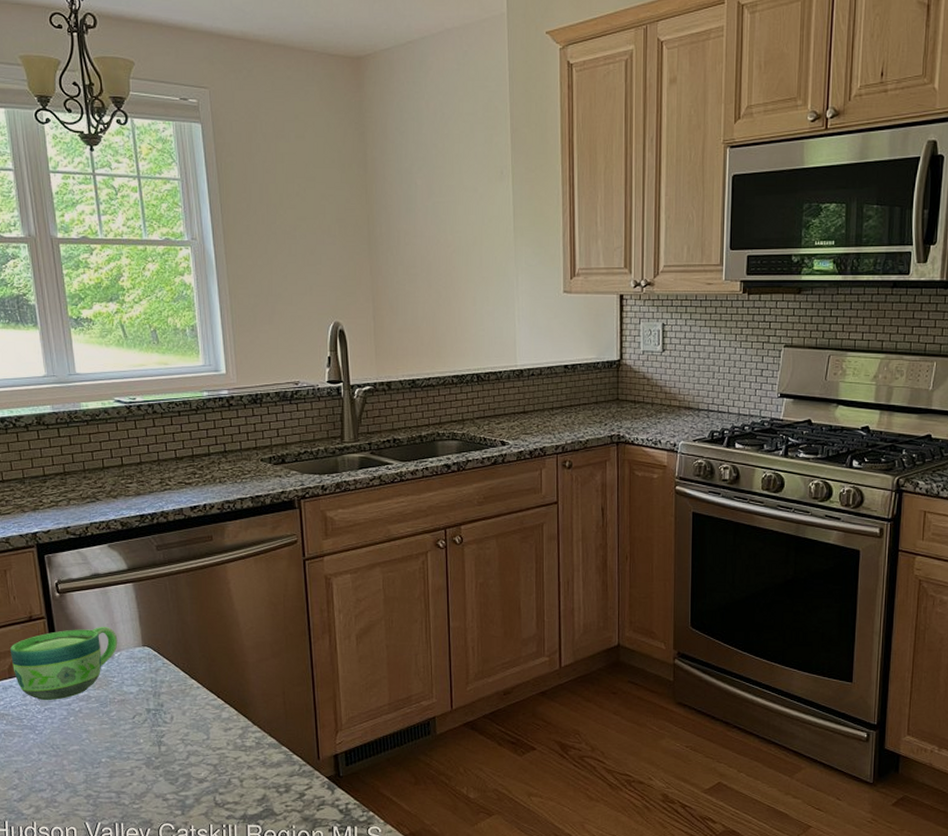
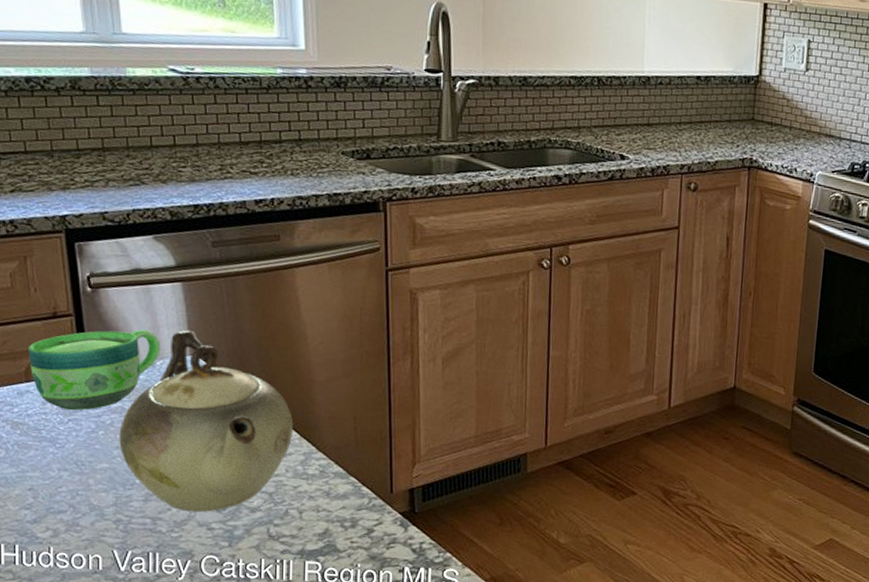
teapot: none [86,625,231,785] -> present [119,330,293,512]

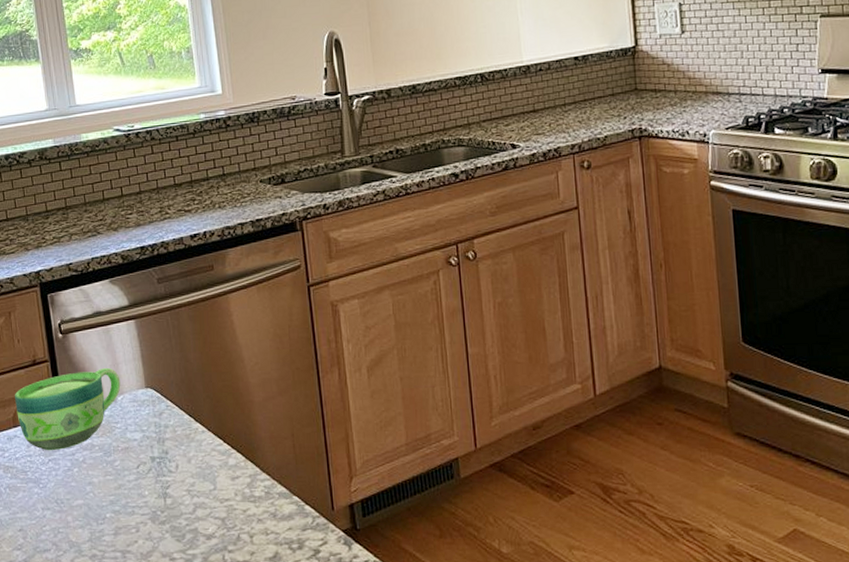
teapot: present [119,330,293,512] -> none [90,365,238,543]

